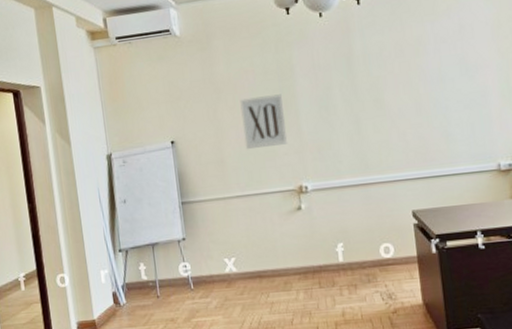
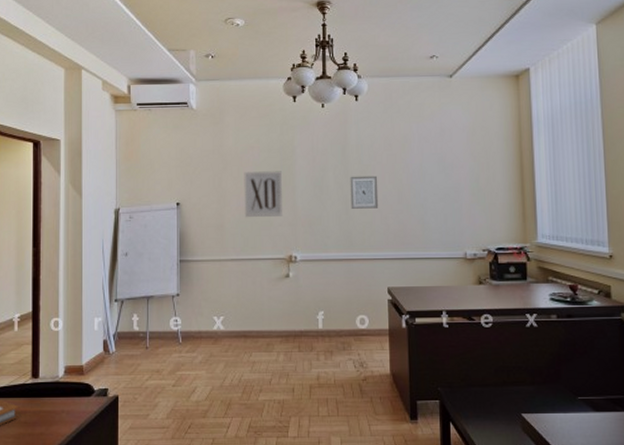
wall art: none [359,87,395,128] -> present [350,175,379,209]

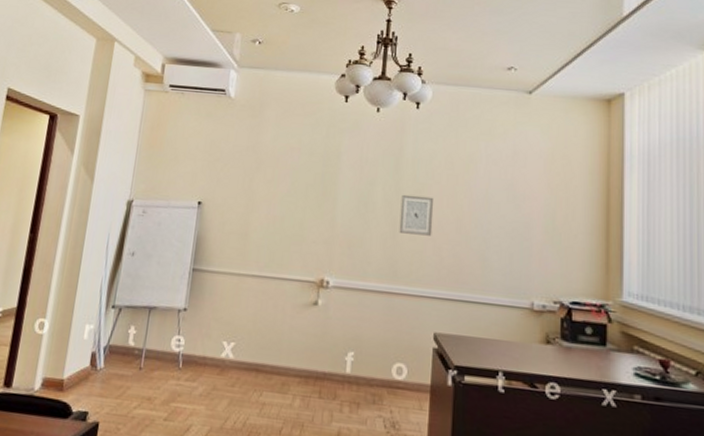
wall art: present [244,171,283,218] -> none [274,175,323,232]

